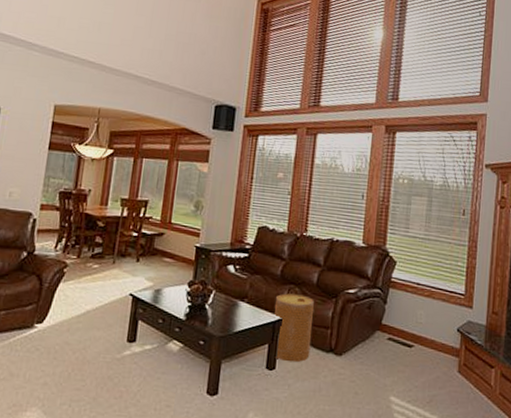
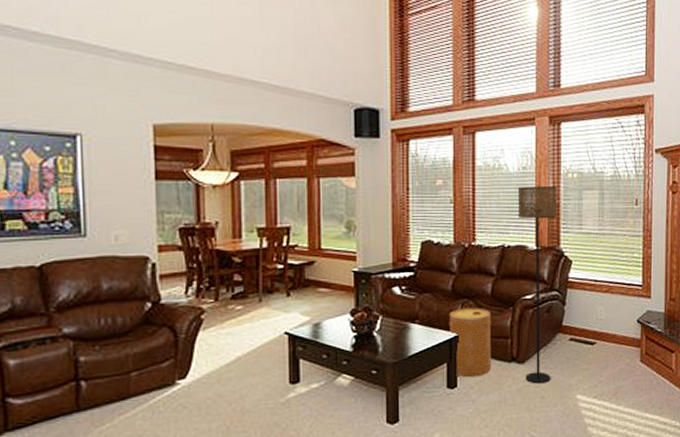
floor lamp: none [341,186,388,379] -> present [518,186,557,384]

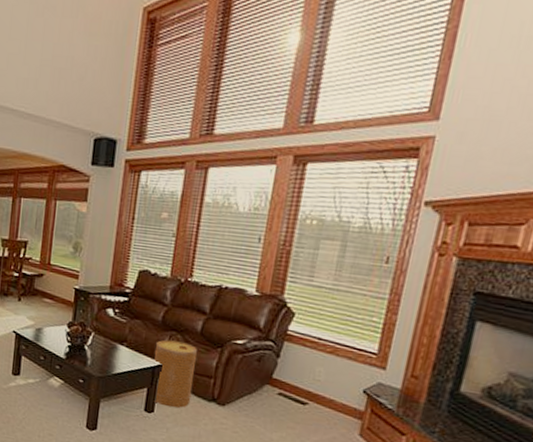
floor lamp: present [518,186,557,384] -> none [223,227,291,431]

